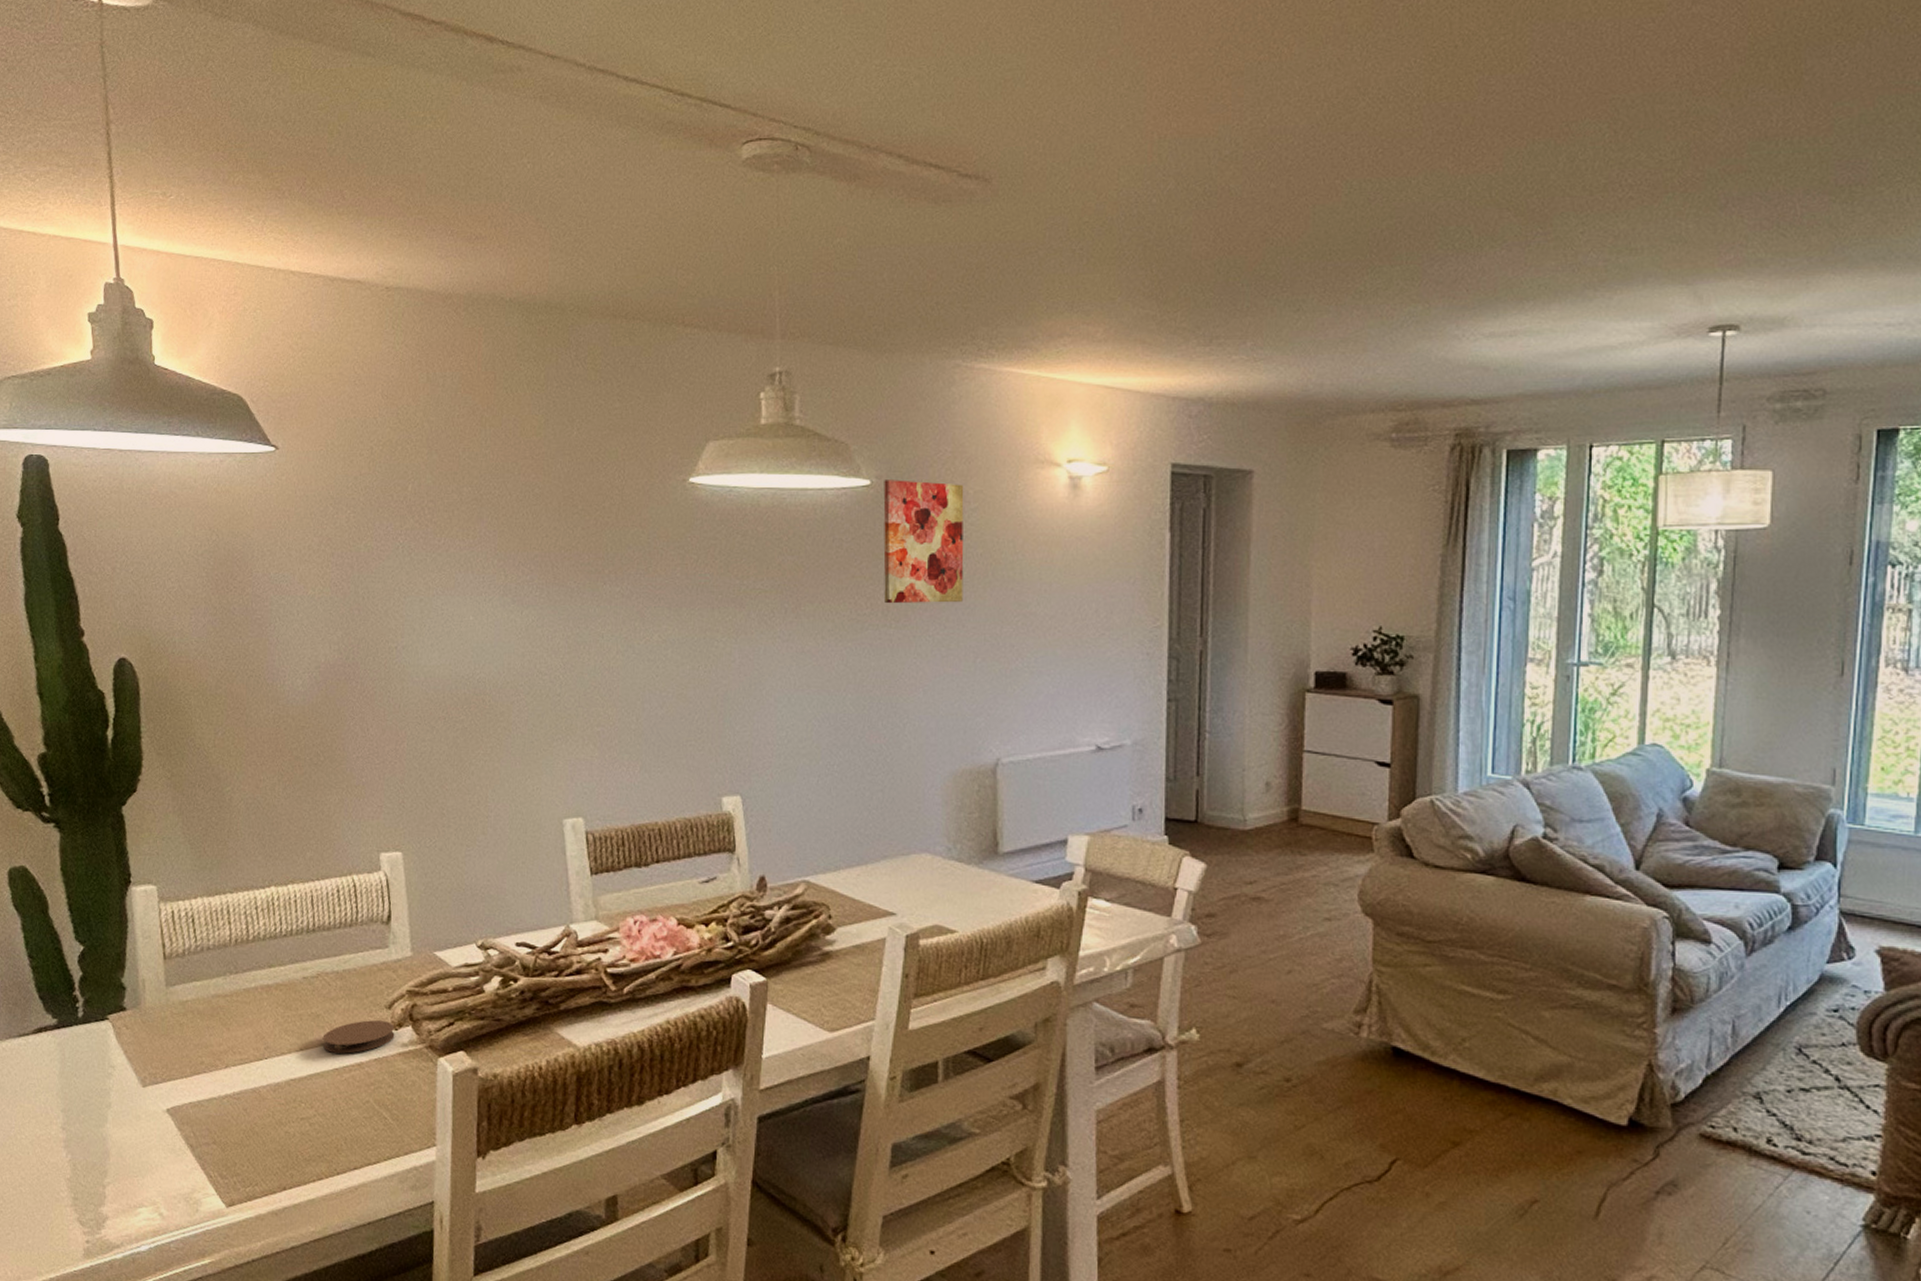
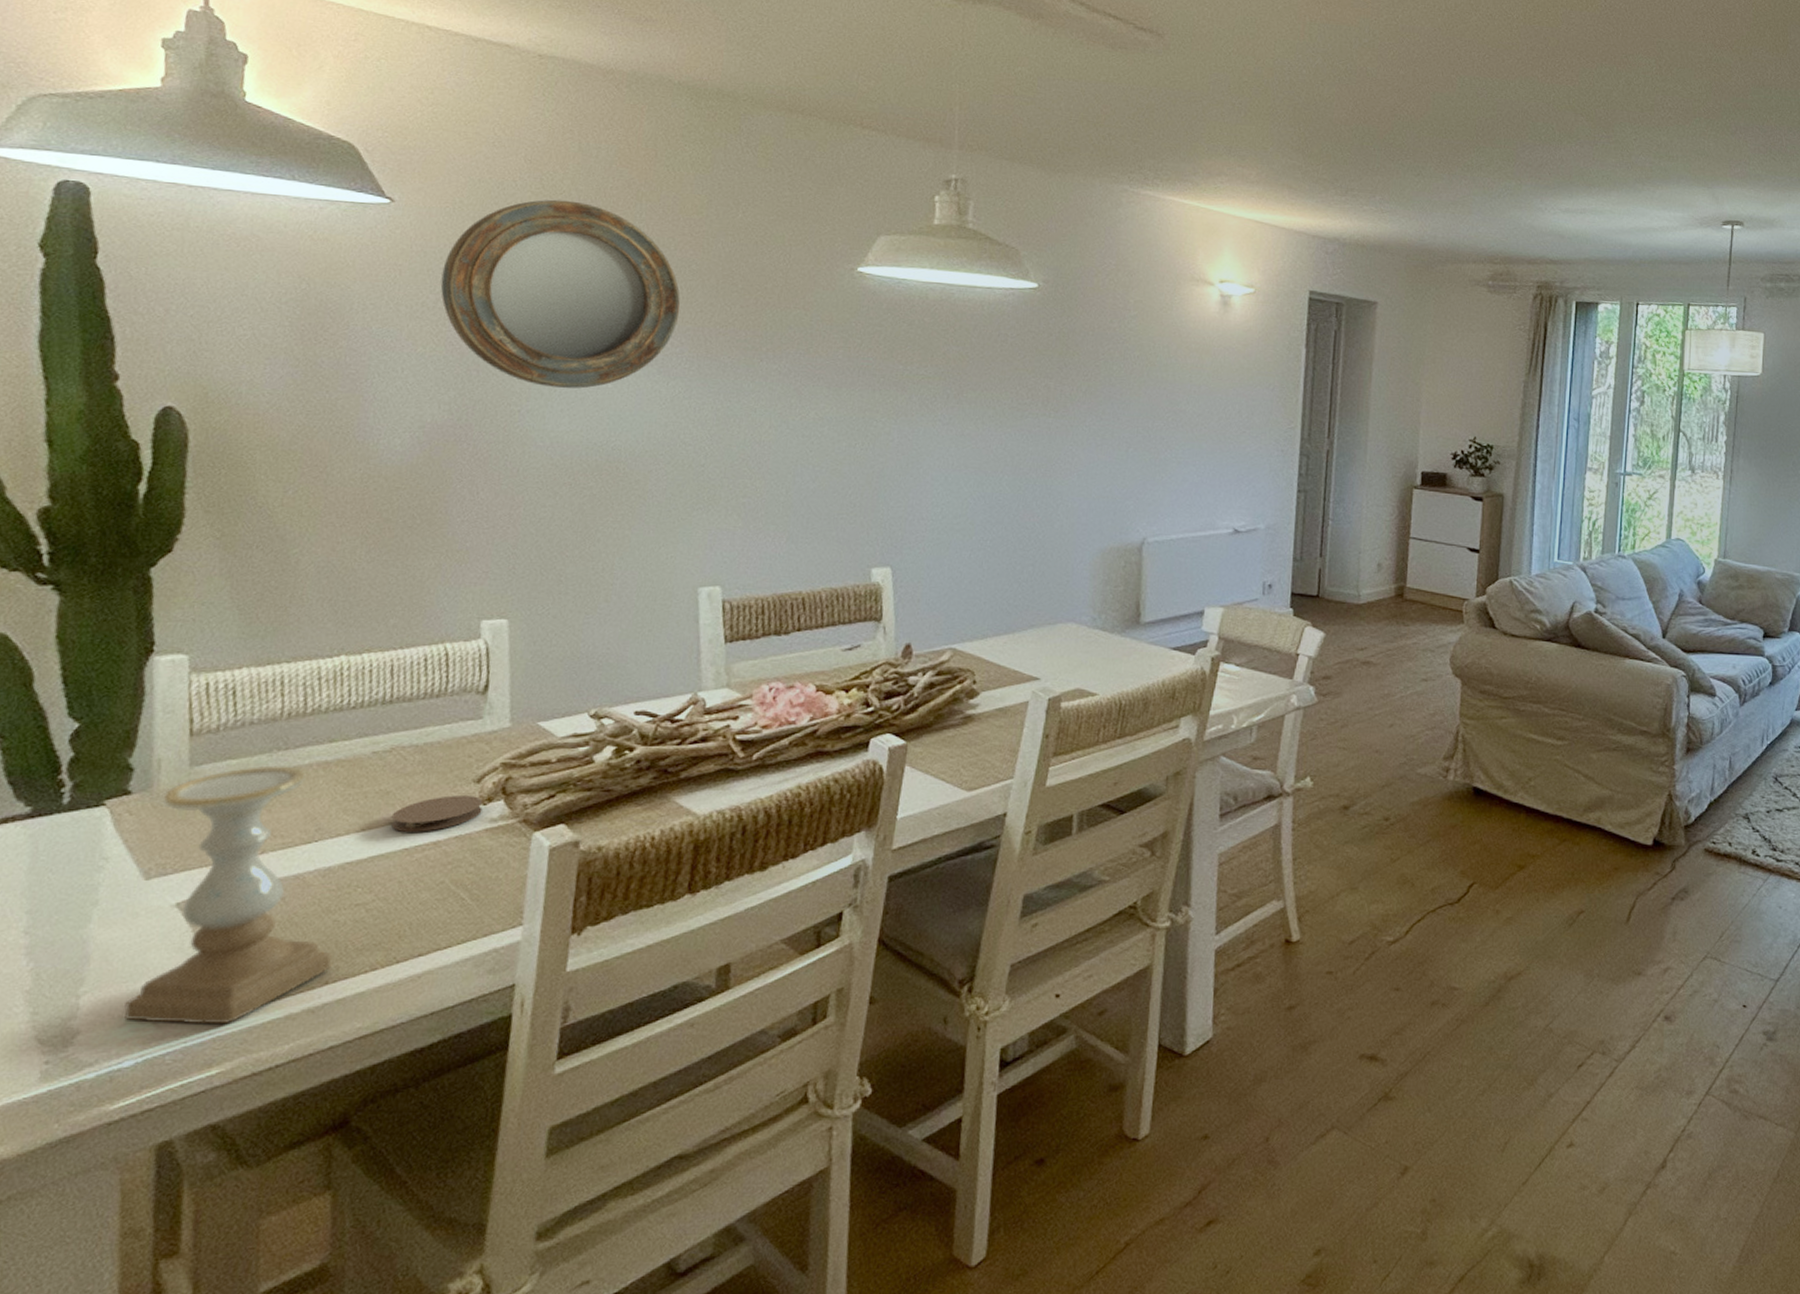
candle holder: none [137,988,287,1220] -> present [124,765,332,1025]
home mirror: none [322,433,528,622] -> present [440,199,681,389]
wall art: present [883,480,964,604] -> none [1044,284,1125,398]

